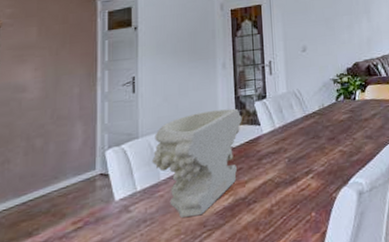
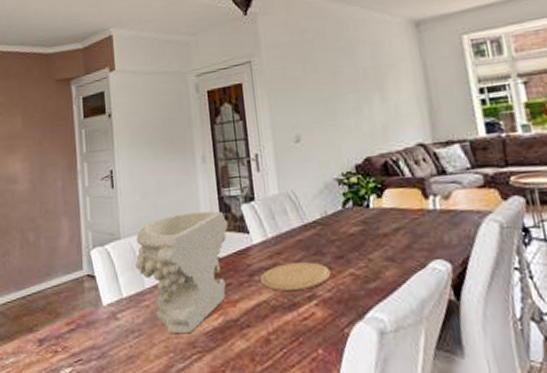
plate: none [267,144,325,170] -> present [259,262,331,292]

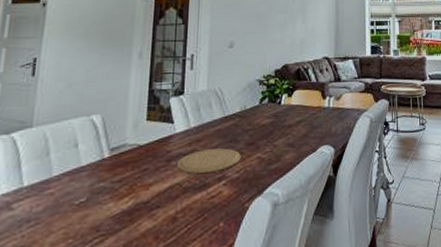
decorative bowl: present [135,211,228,334] -> none [45,102,154,220]

